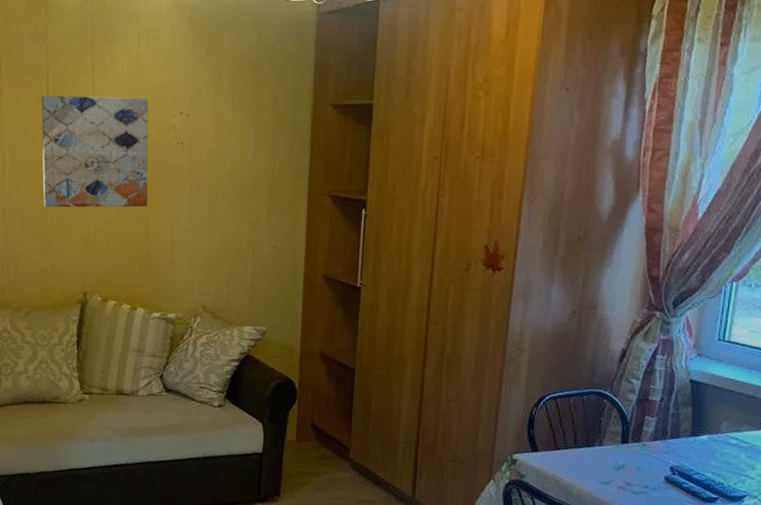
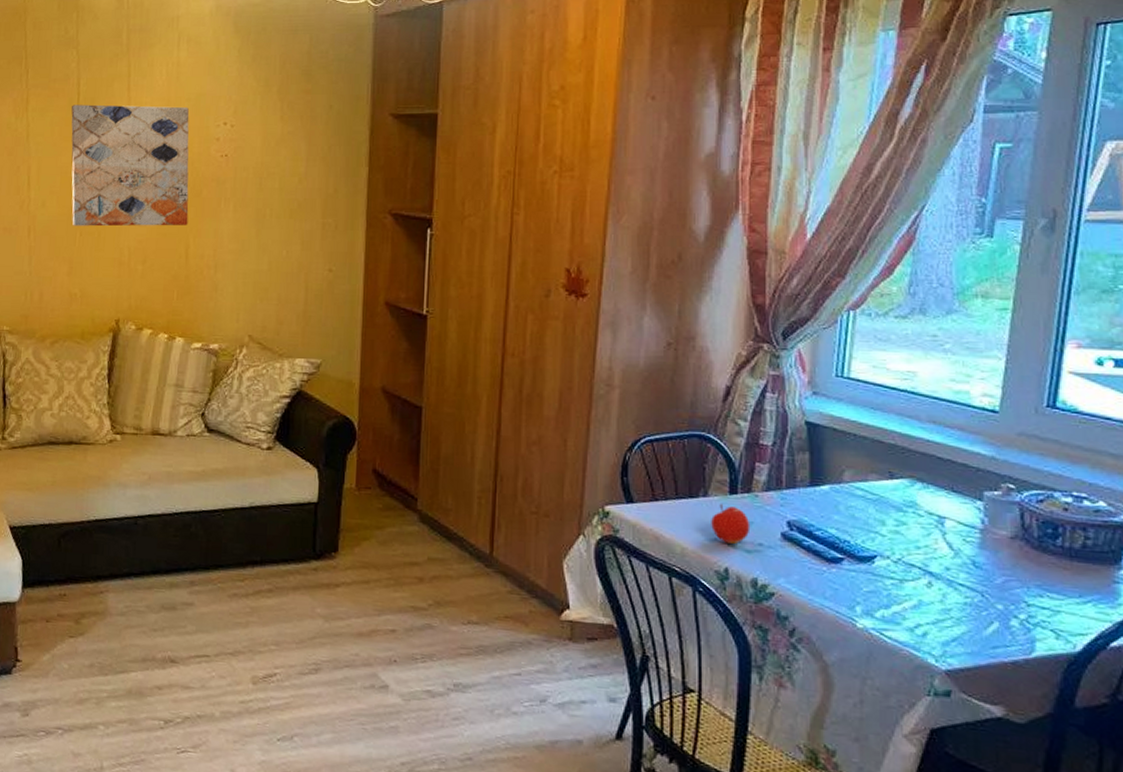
fruit: none [604,451,639,487] -> present [711,503,751,545]

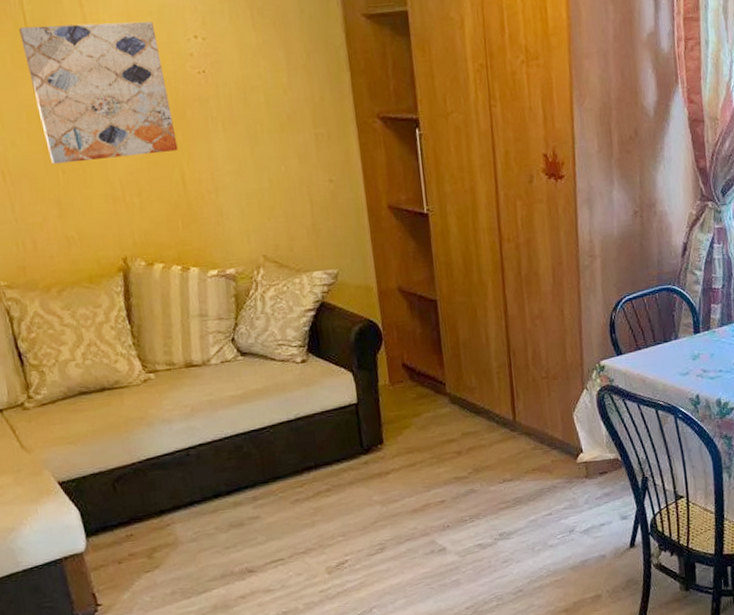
fruit: present [711,503,751,545] -> none [682,342,712,375]

